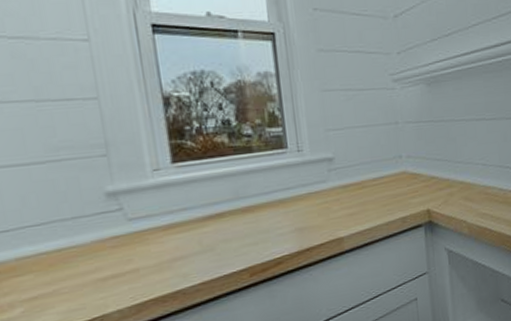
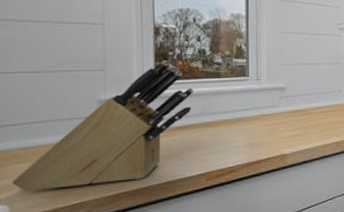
knife block: none [14,137,223,309] -> present [12,60,195,191]

